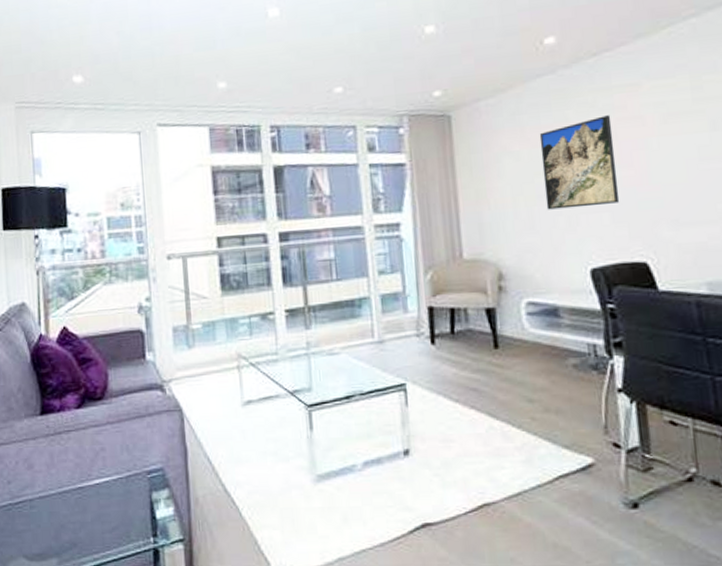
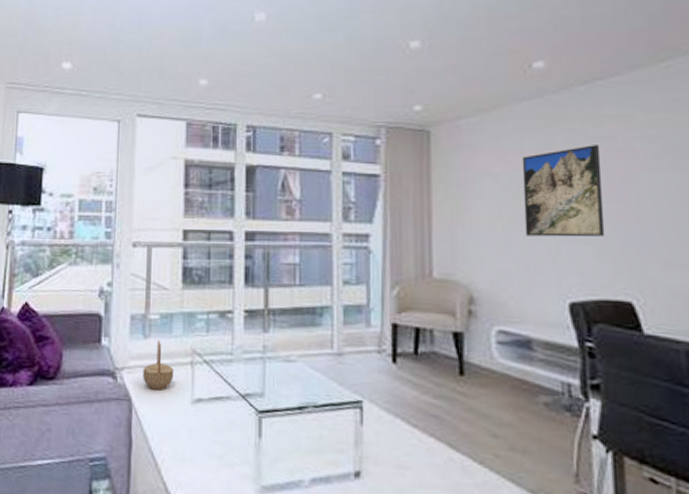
basket: none [190,349,222,398] -> present [143,341,174,391]

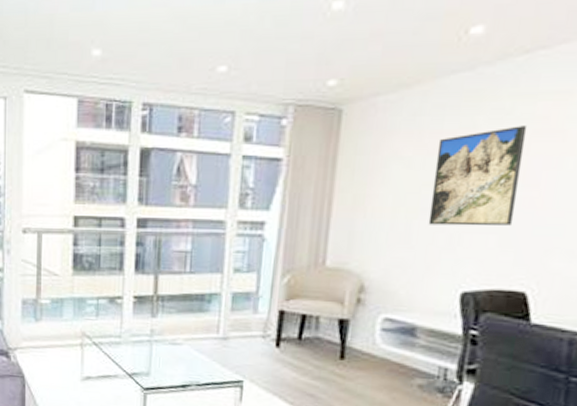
basket: present [143,341,174,391] -> none [35,324,64,369]

